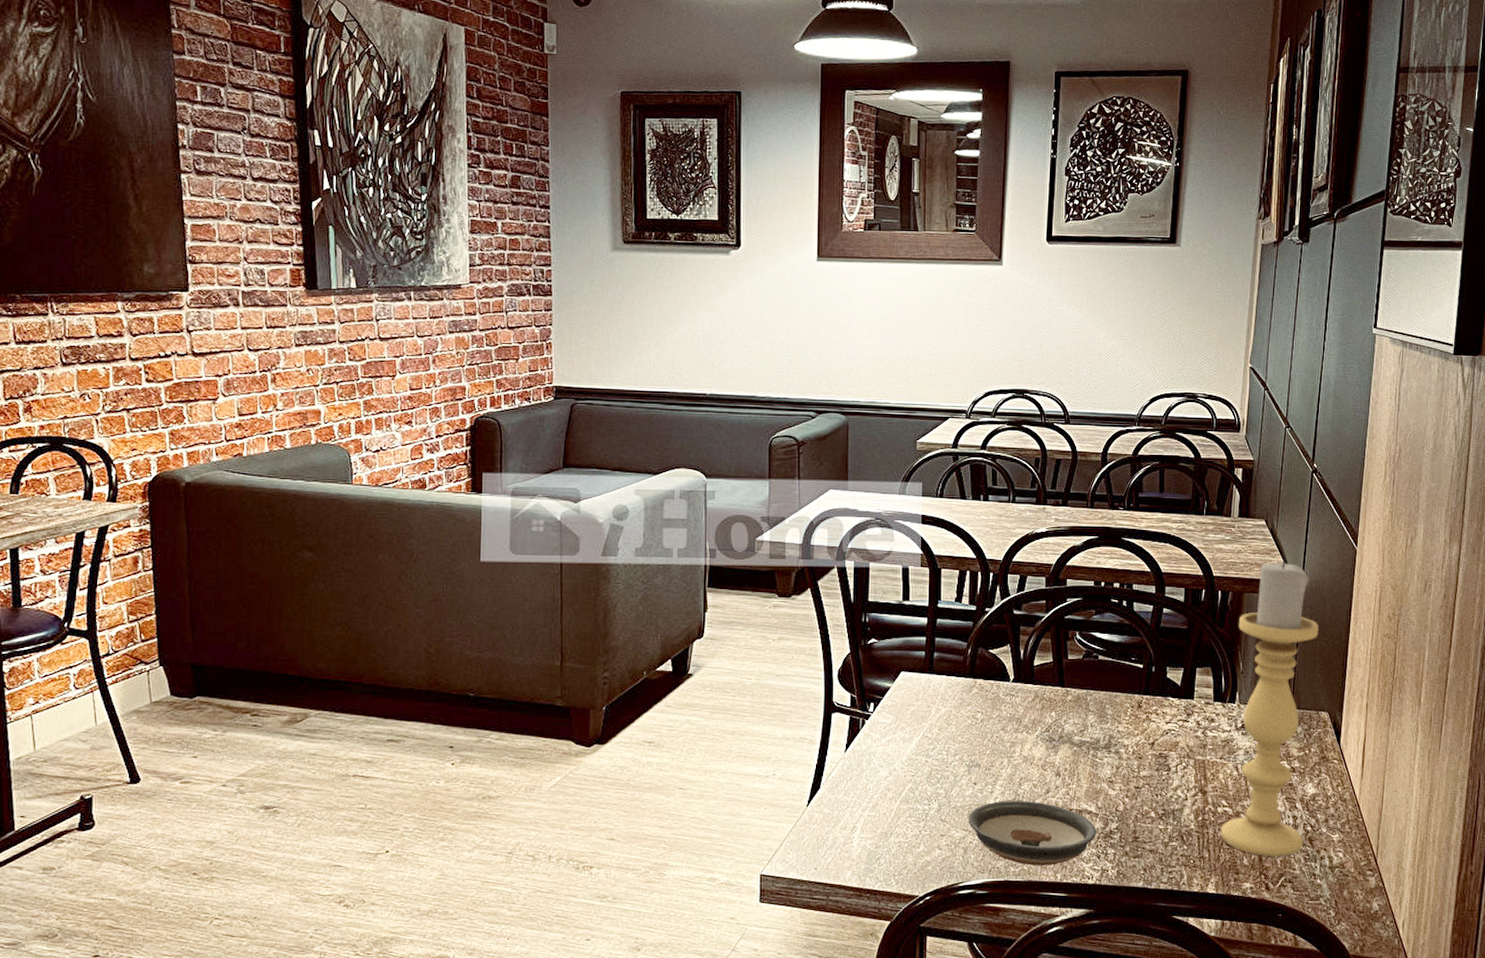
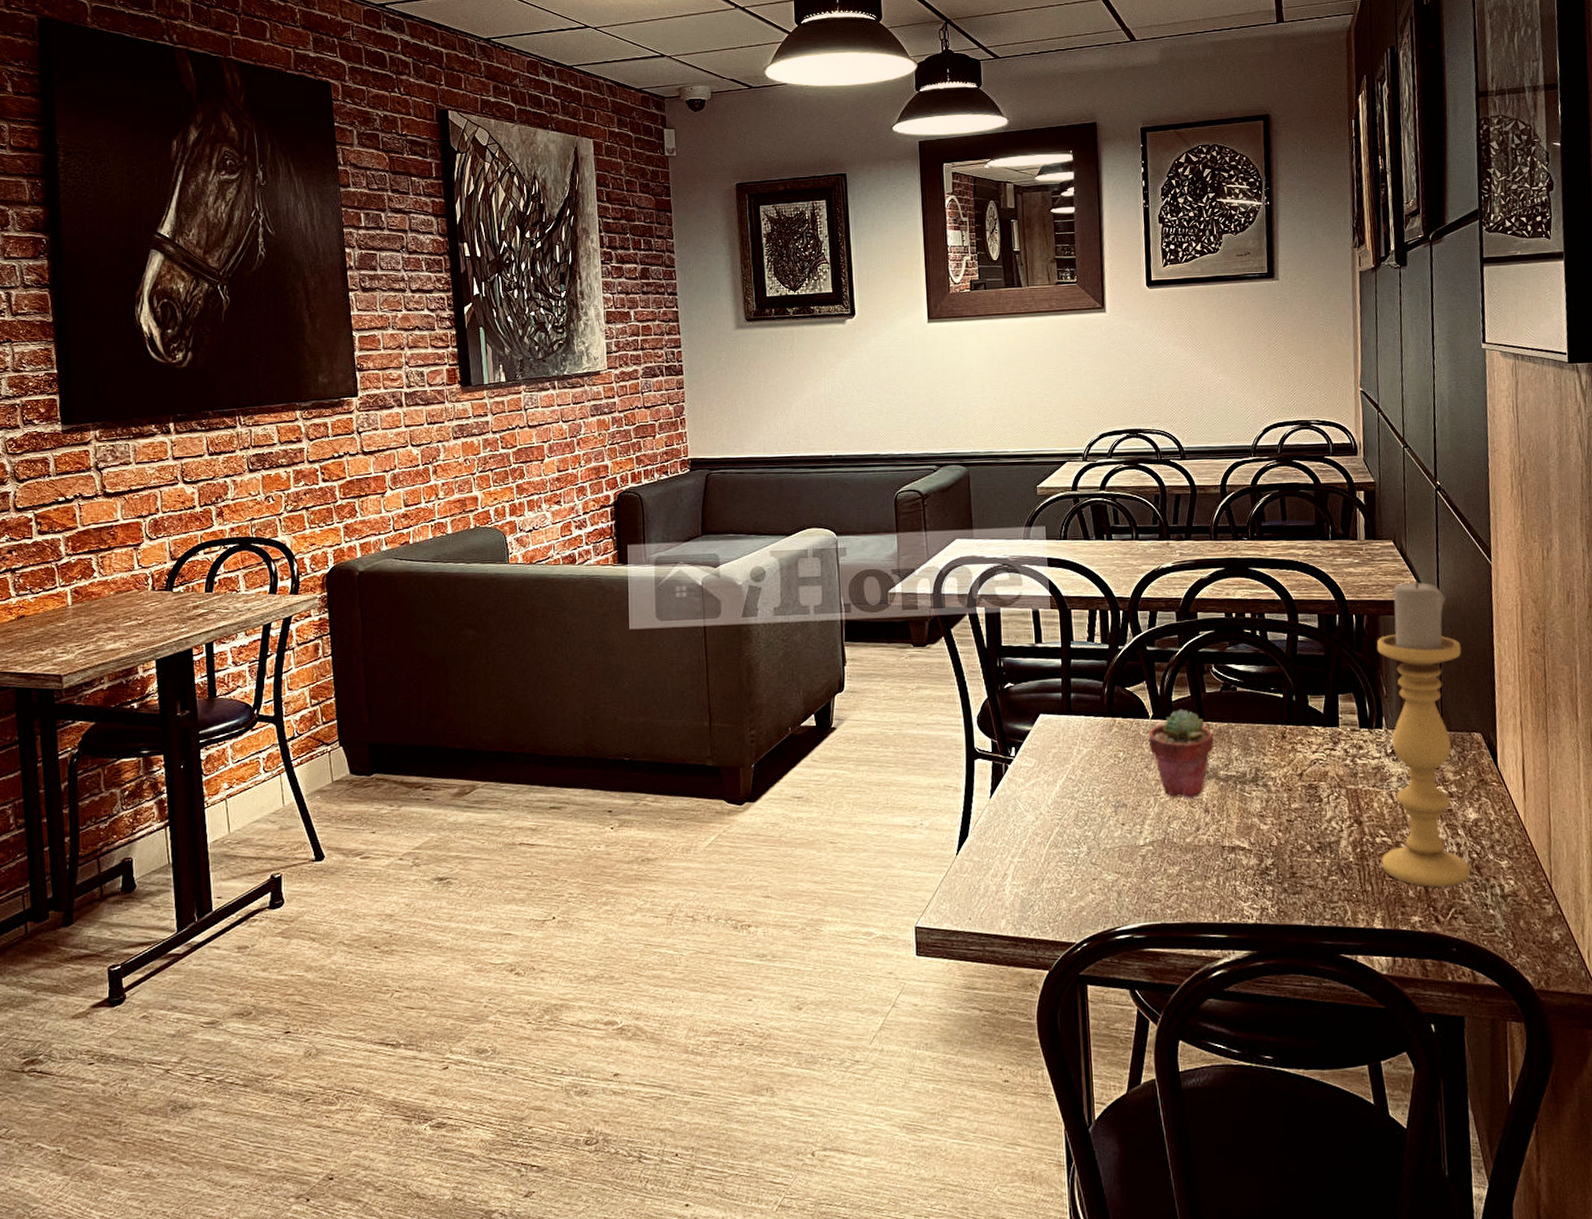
saucer: present [968,800,1096,866] -> none [1119,839,1252,907]
potted succulent: none [1007,673,1071,762] -> present [1148,708,1214,799]

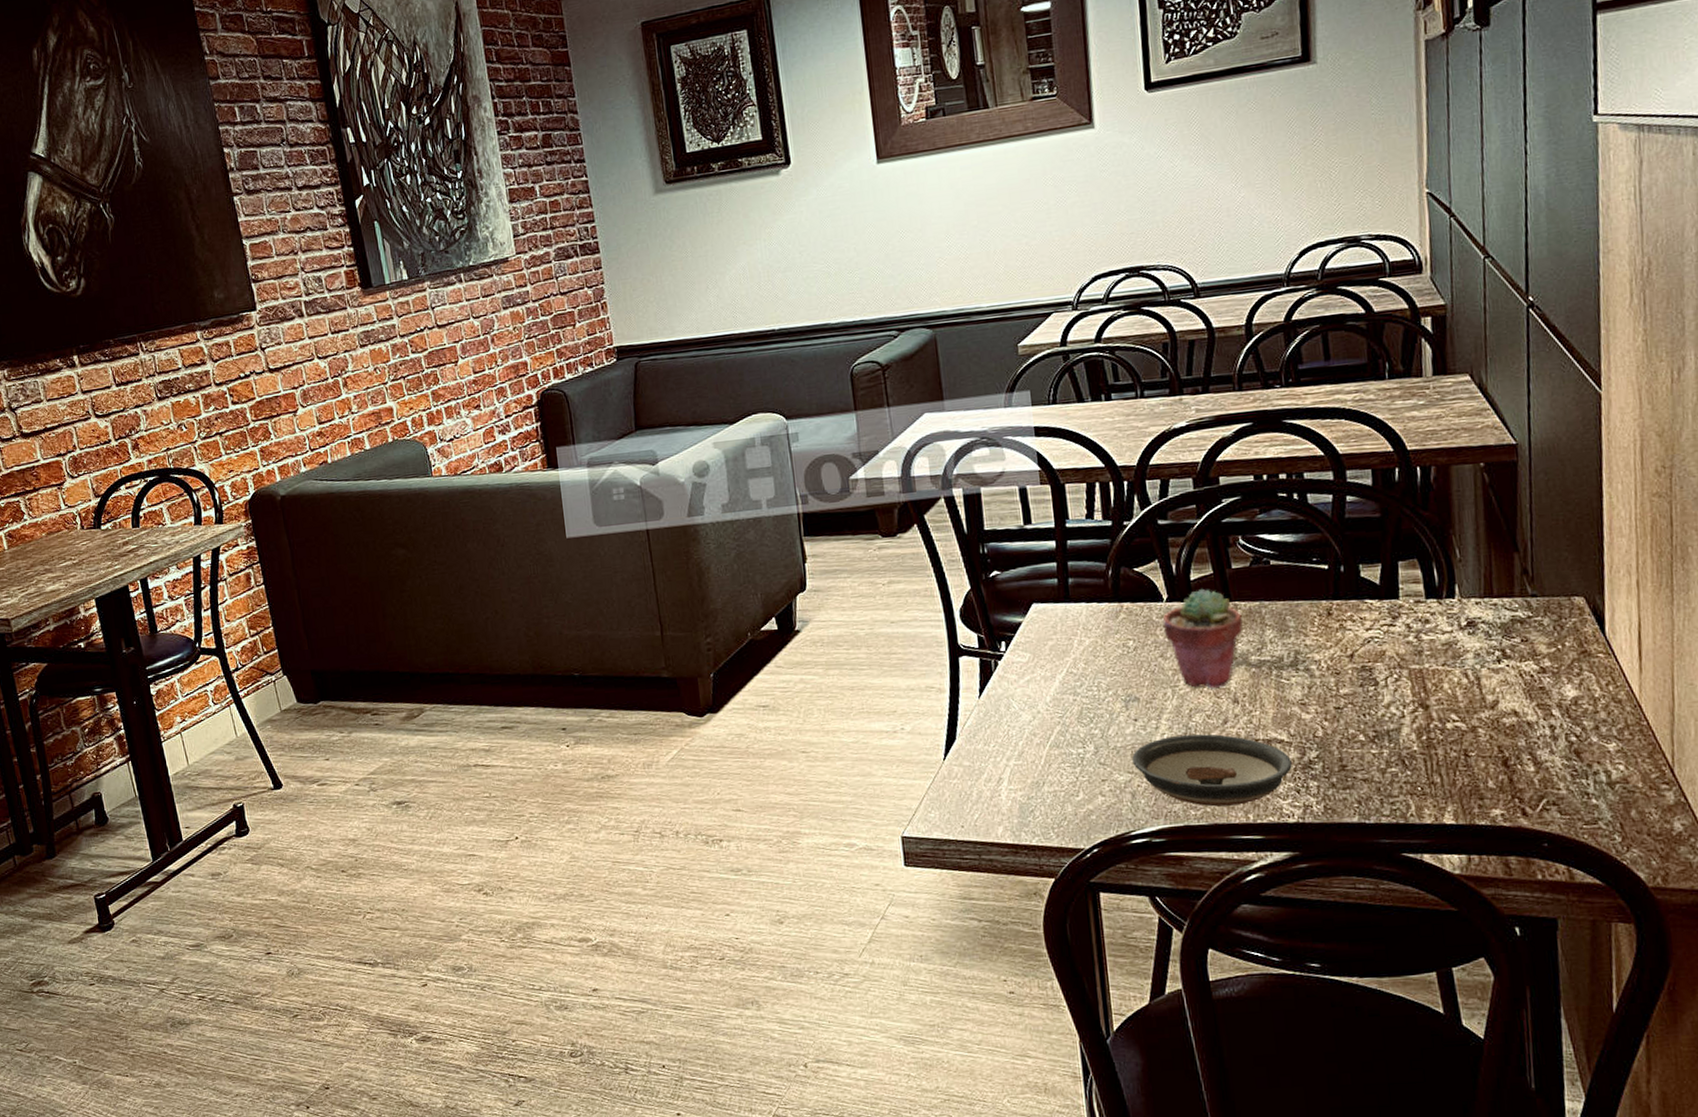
saucer: none [1119,839,1252,907] -> present [1132,734,1292,807]
candle holder: present [1376,578,1471,888] -> none [1447,417,1569,777]

